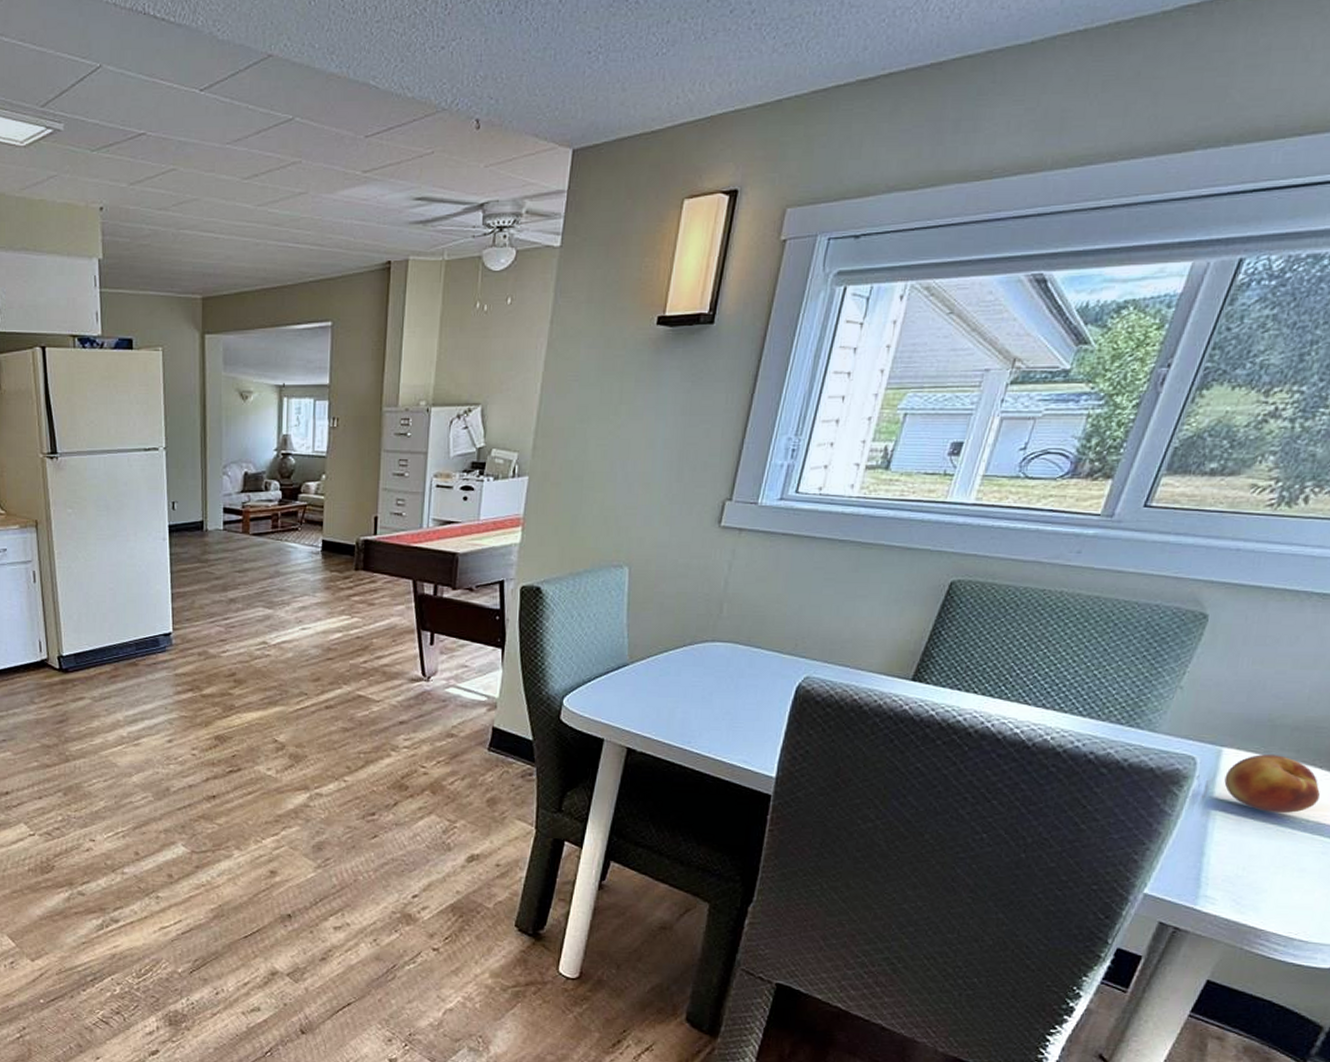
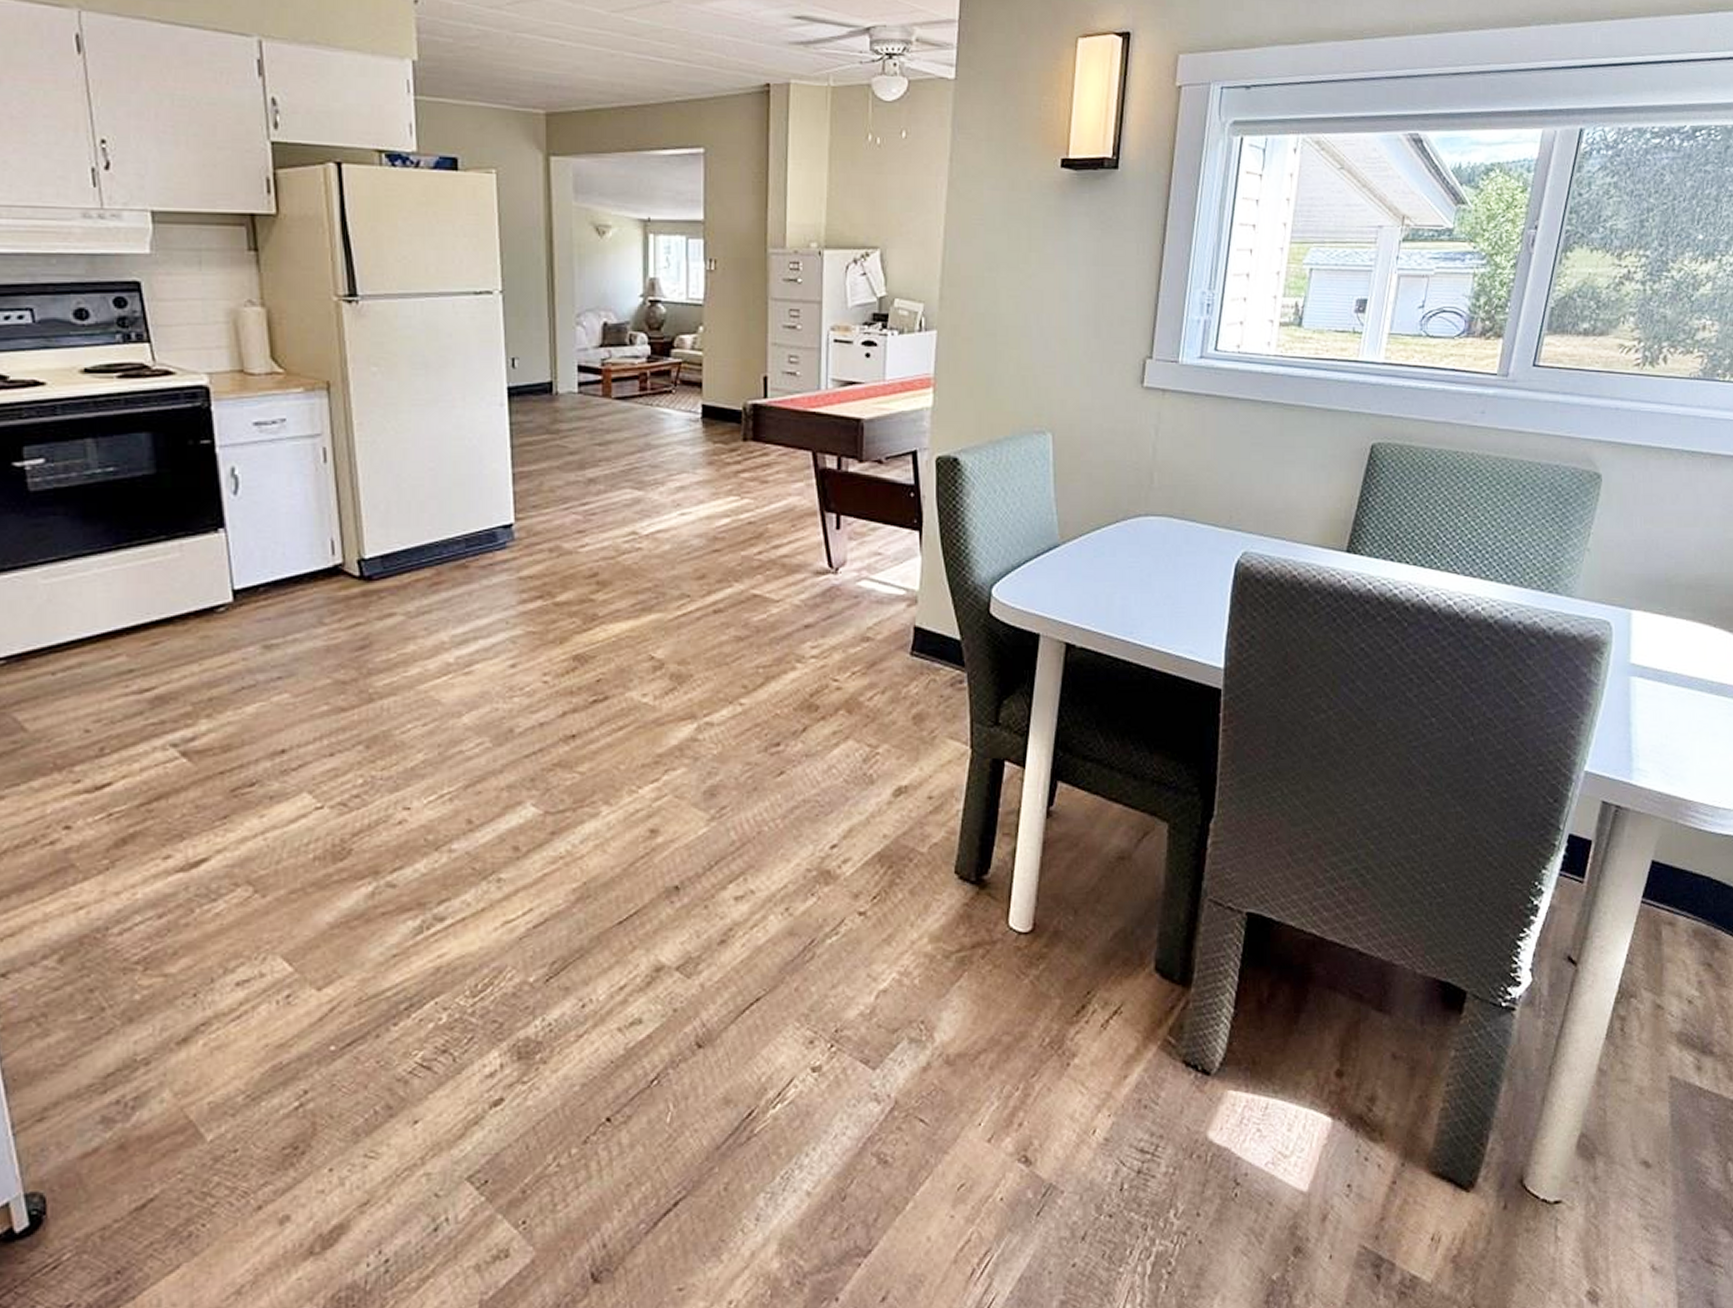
fruit: present [1224,754,1320,814] -> none [1638,615,1718,676]

